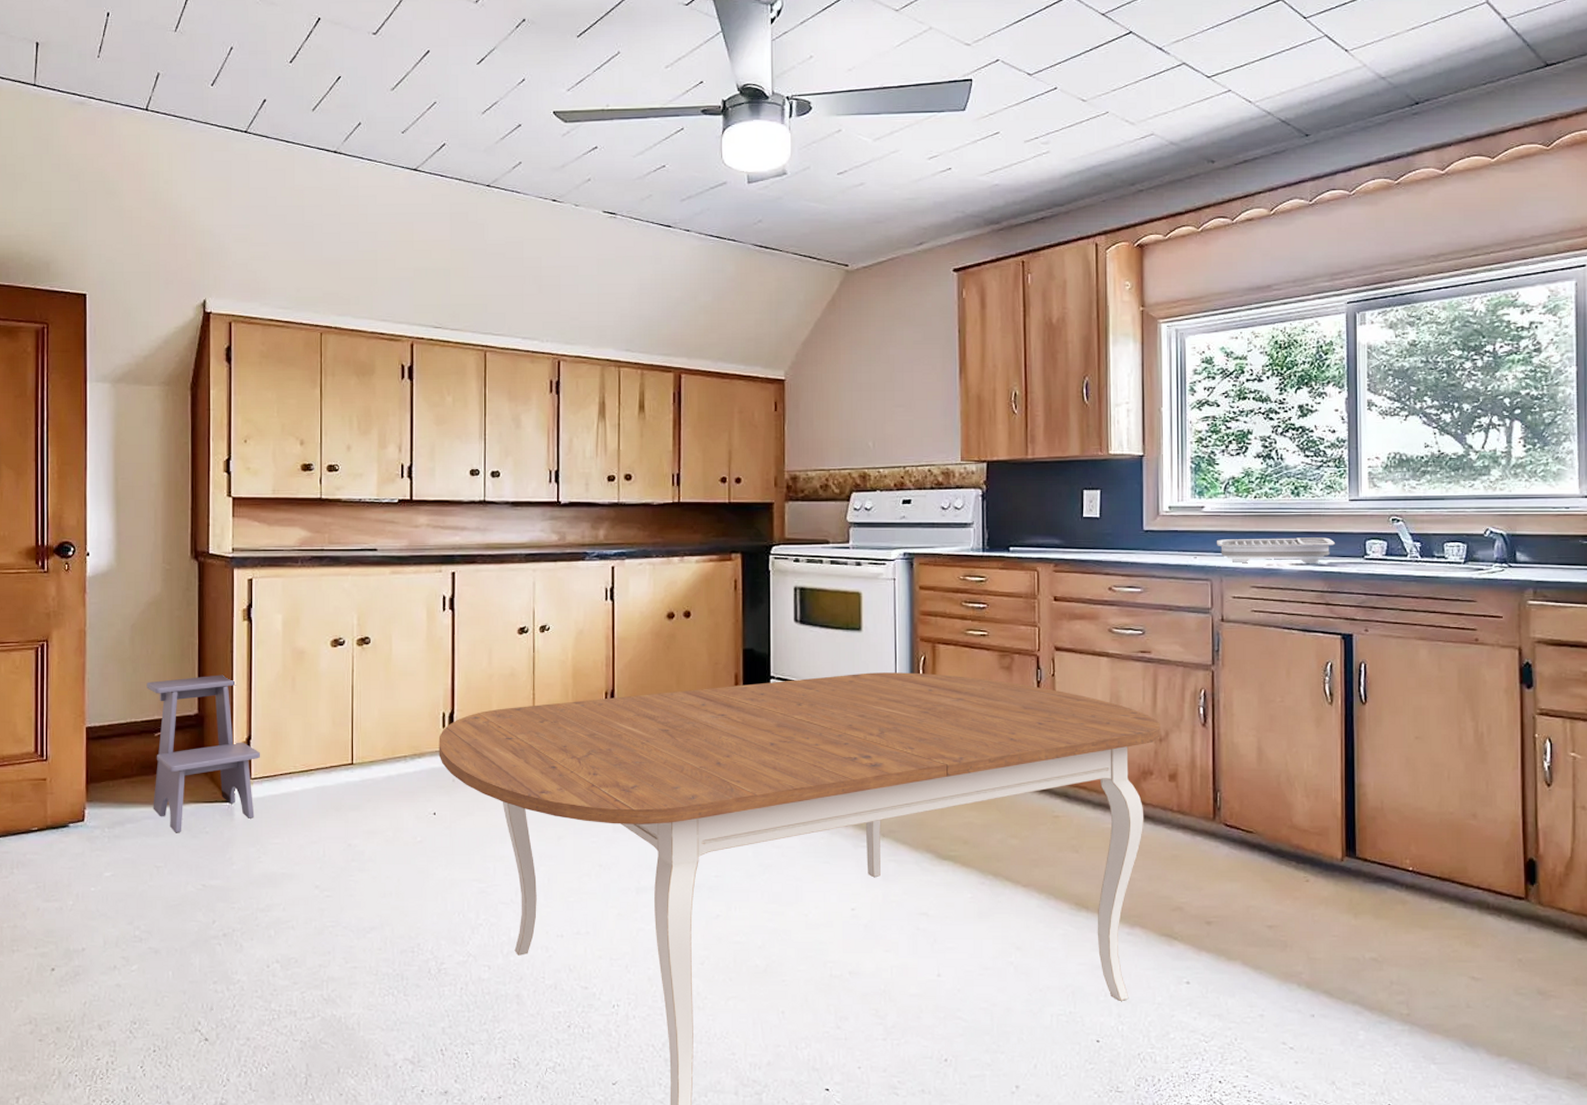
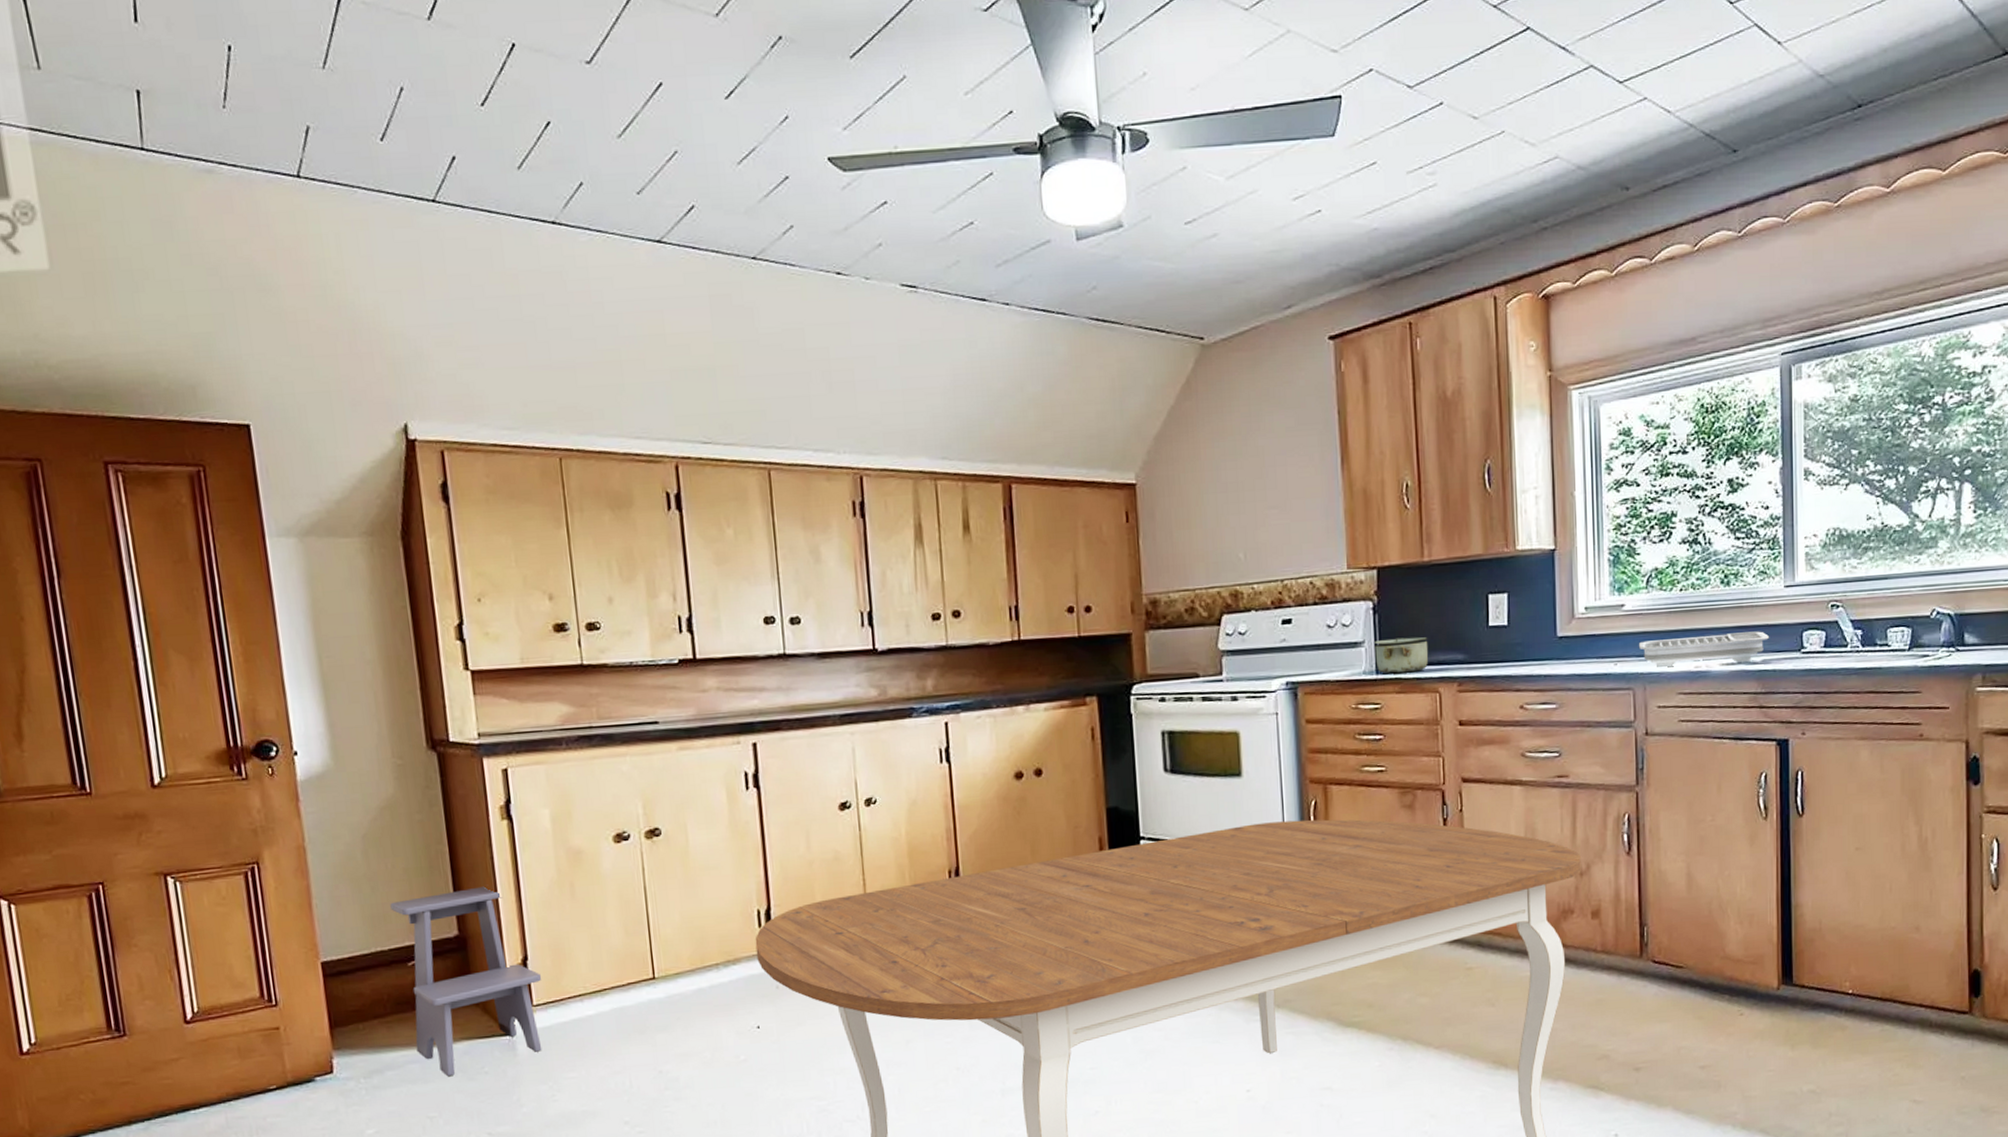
cooking pot: none [982,522,1029,552] -> present [1375,637,1429,674]

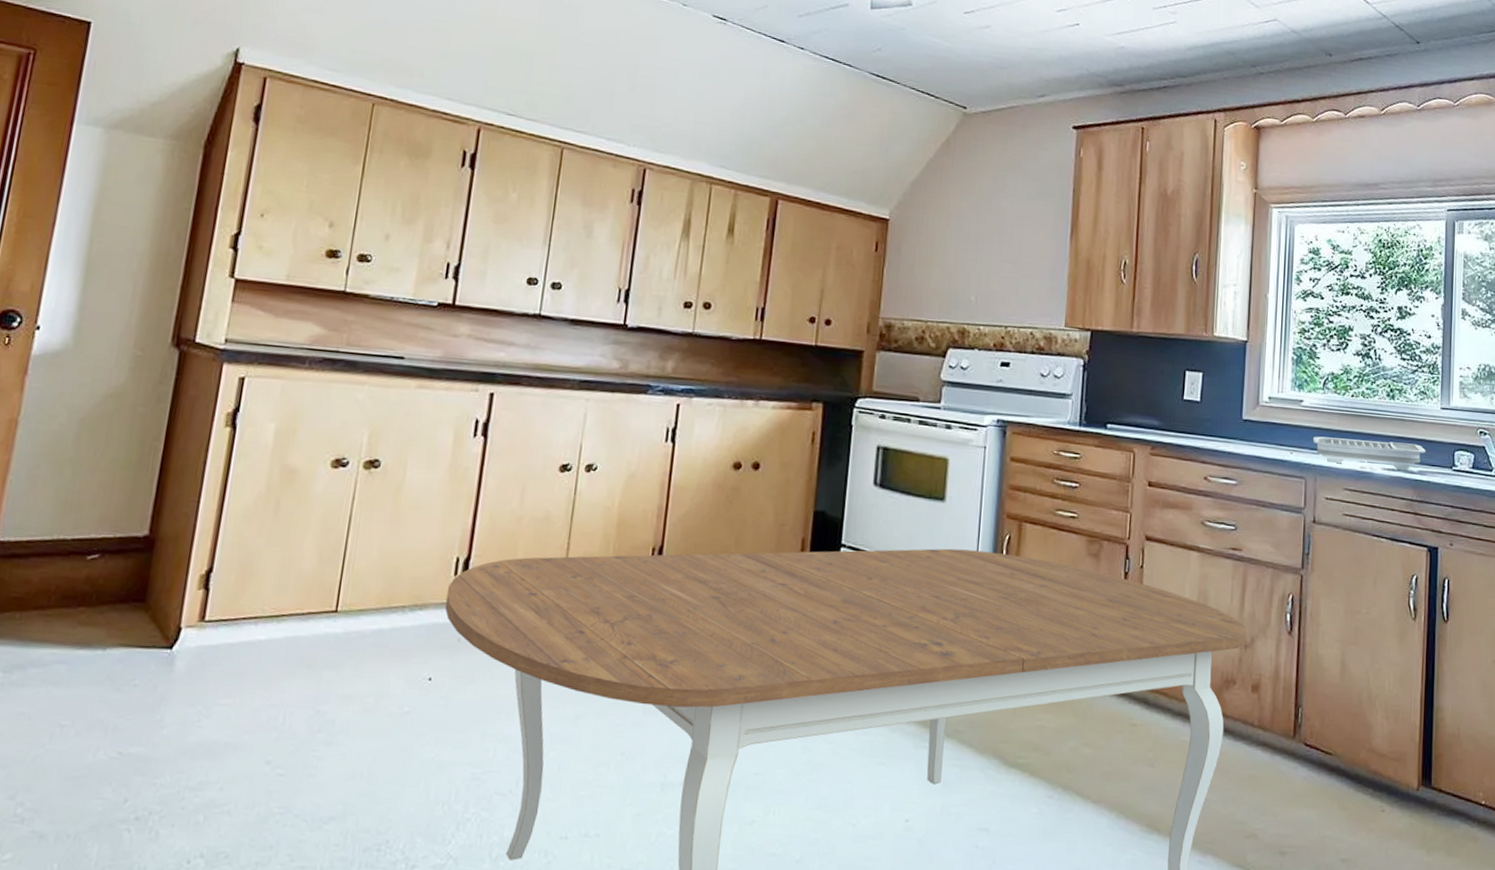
step stool: present [390,886,542,1077] -> none [68,489,222,684]
cooking pot: present [1375,637,1429,674] -> none [1080,395,1128,430]

